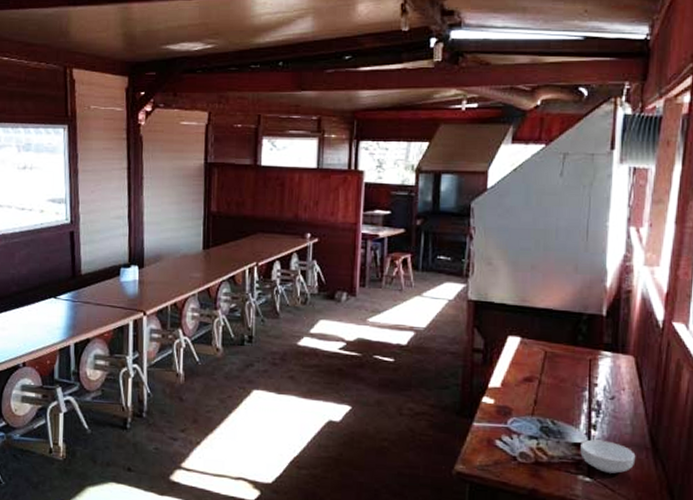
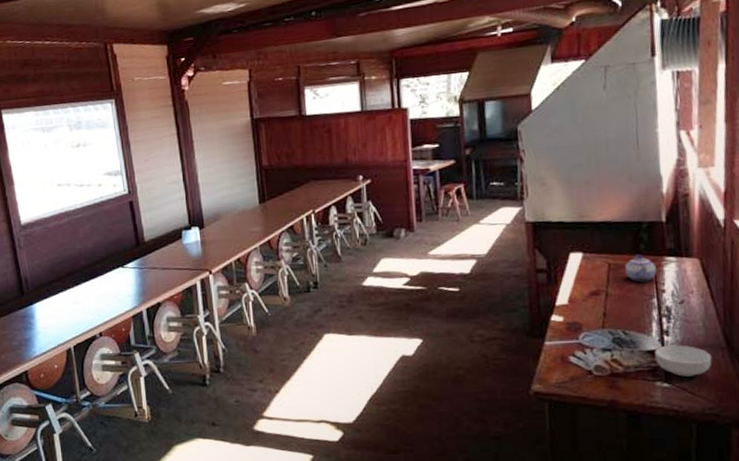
teapot: none [560,346,591,374] -> present [624,255,656,283]

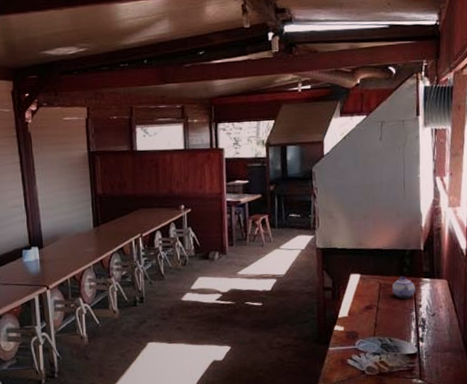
cereal bowl: present [655,345,712,377] -> none [412,349,454,375]

